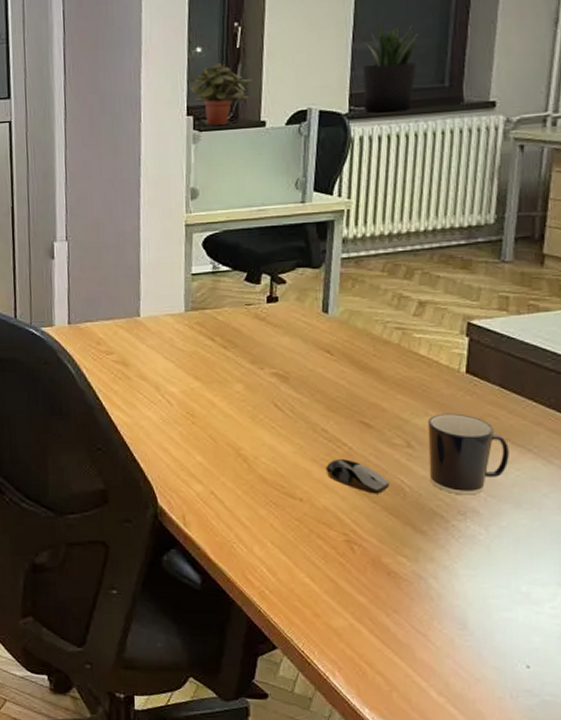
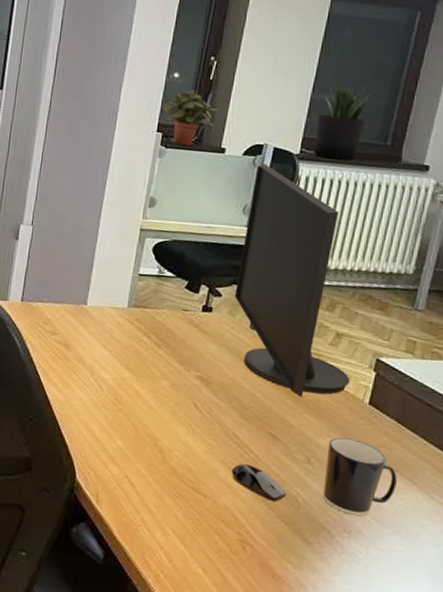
computer monitor: none [300,130,441,378] -> present [234,164,350,398]

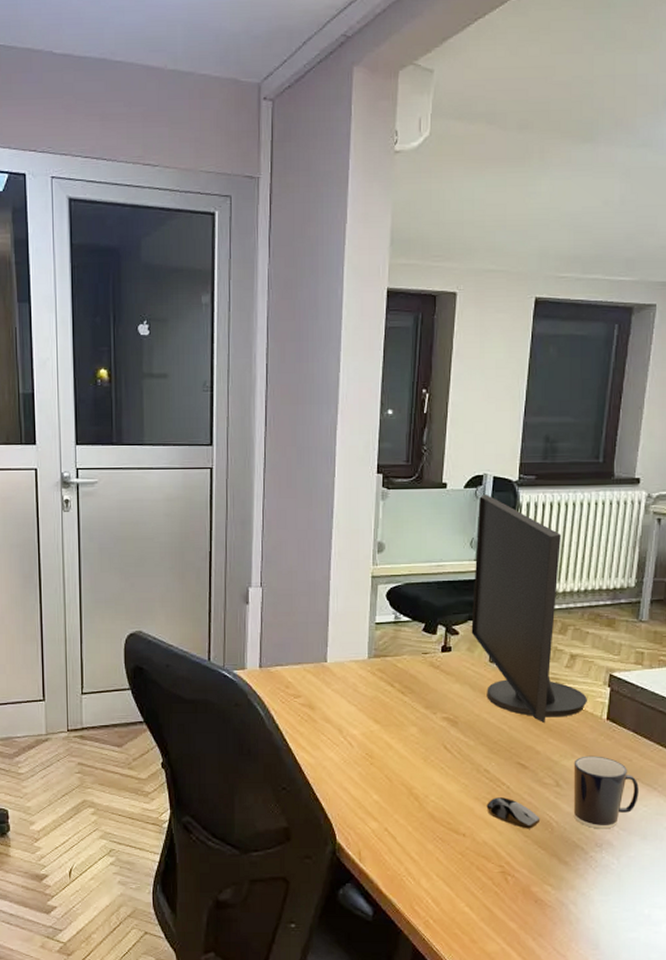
potted plant: present [163,90,220,147] -> none [381,426,437,485]
planter: present [312,78,371,162] -> none [531,399,580,483]

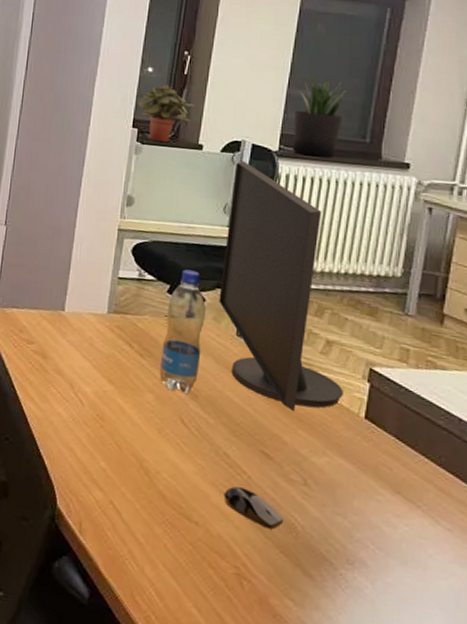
potted plant: none [381,426,437,485] -> present [138,85,196,143]
bottle: none [421,606,459,722] -> present [159,269,206,394]
planter: none [531,399,580,483] -> present [291,73,347,159]
mug: present [573,756,639,829] -> none [322,455,400,545]

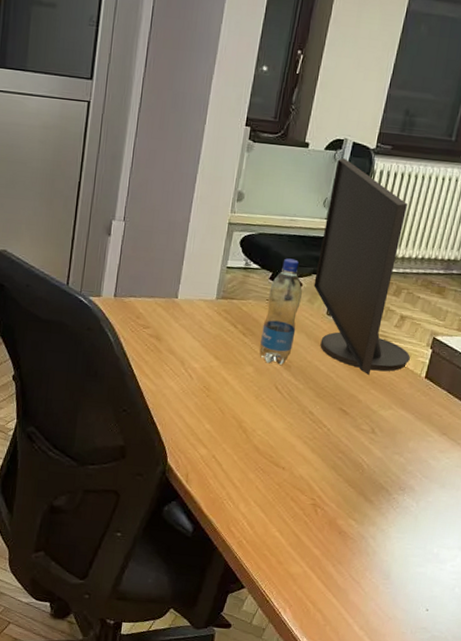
potted plant: present [138,85,196,143] -> none [252,84,305,141]
computer mouse: present [223,486,284,530] -> none [307,437,354,469]
planter: present [291,73,347,159] -> none [387,74,441,156]

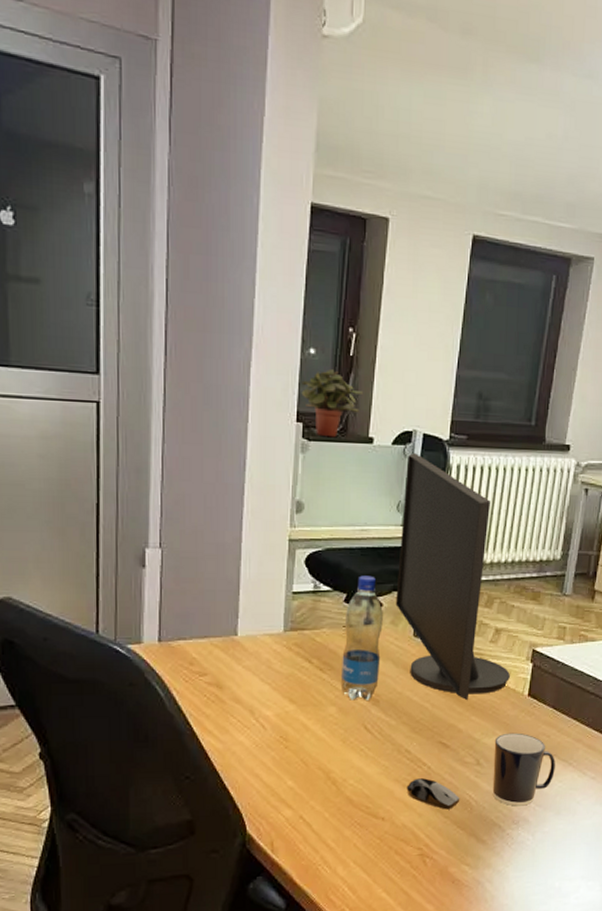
potted plant: none [252,84,305,141] -> present [301,369,364,438]
computer mouse: none [307,437,354,469] -> present [406,778,460,810]
mug: none [383,408,445,476] -> present [492,732,555,806]

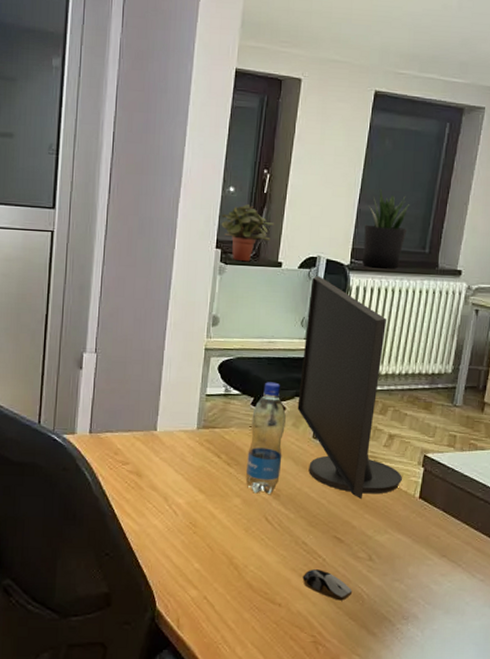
planter: none [462,351,514,446] -> present [361,188,410,270]
mug: present [492,732,555,806] -> none [383,532,445,603]

